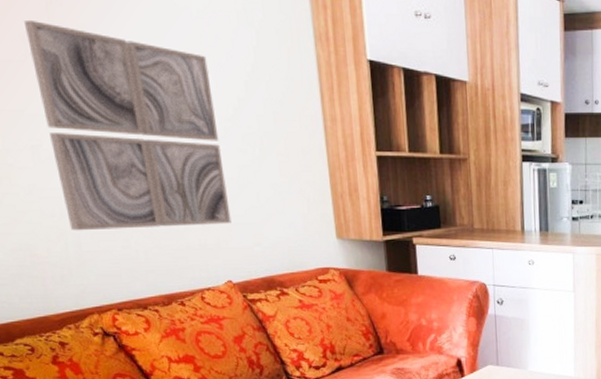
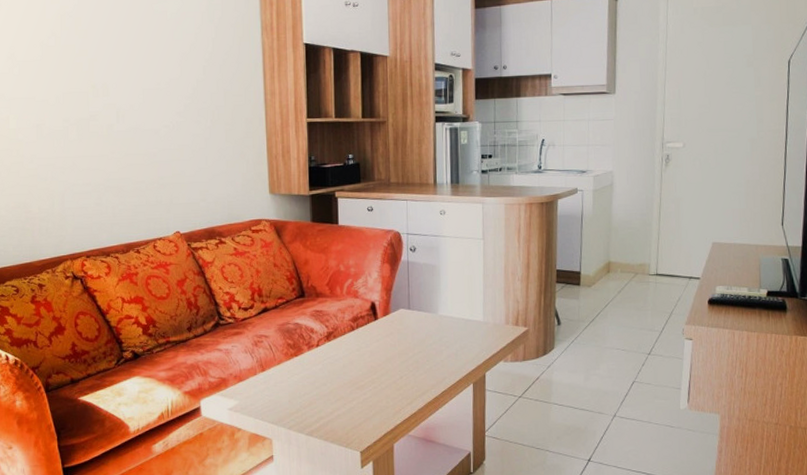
wall art: present [24,19,232,231] -> none [44,29,183,192]

